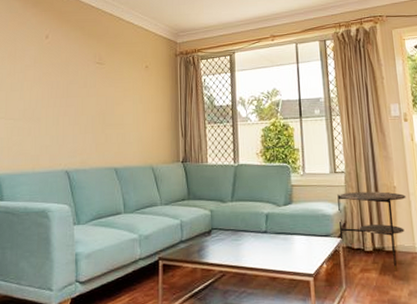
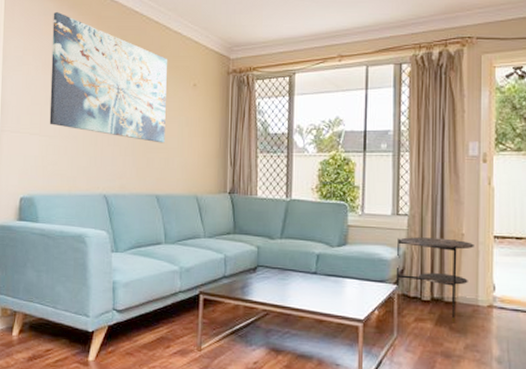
wall art: none [14,9,121,120] -> present [49,11,167,143]

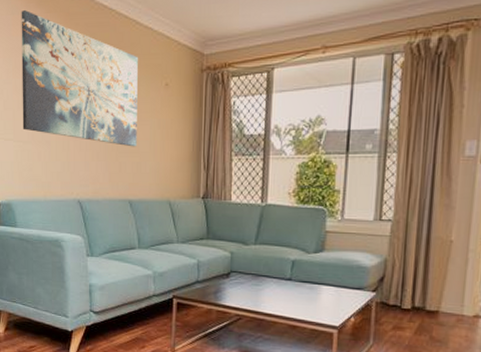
side table: present [395,237,474,323] -> none [374,244,464,333]

